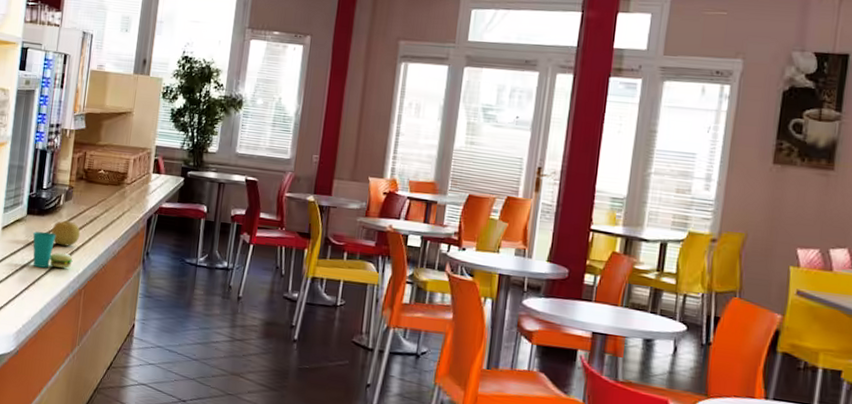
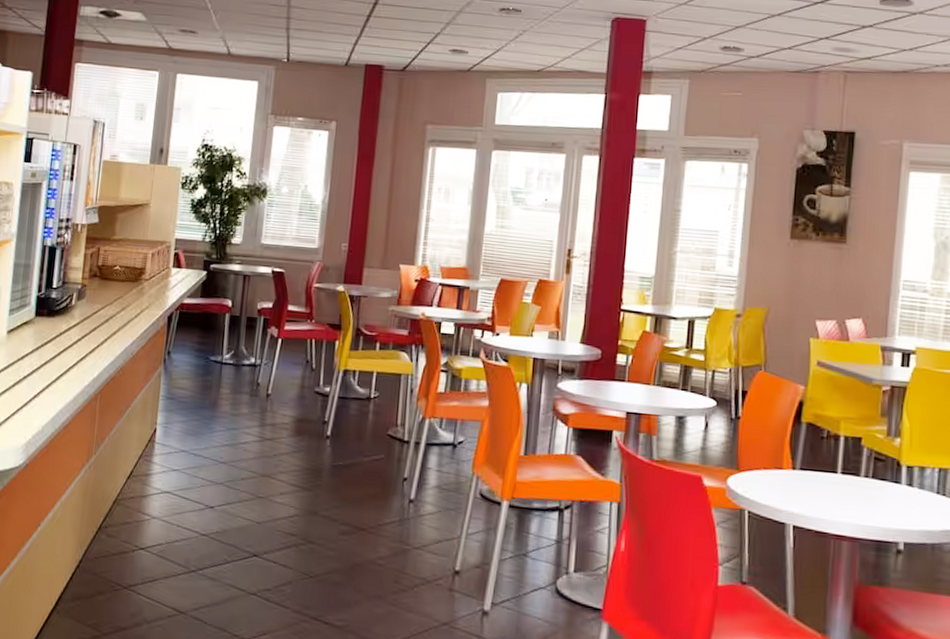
cup: present [33,231,73,268] -> none [42,334,87,373]
fruit: present [51,220,81,247] -> none [63,321,95,349]

